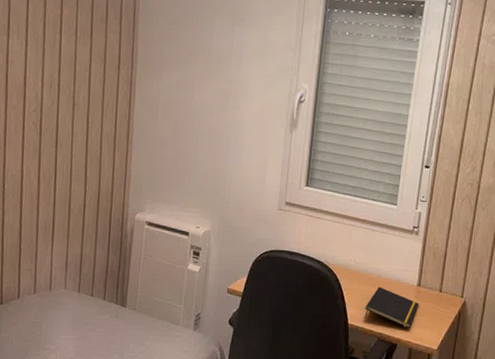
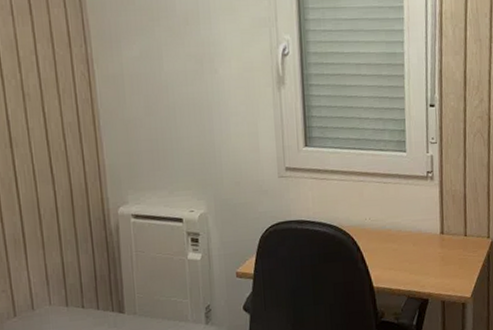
notepad: present [364,286,420,329] -> none [389,241,446,281]

